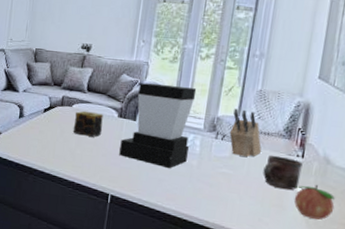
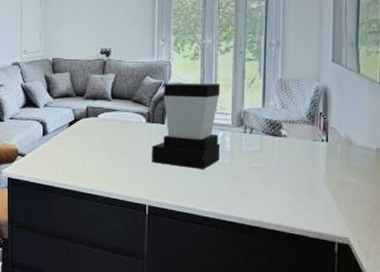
candle: present [72,111,103,137] -> none [101,120,132,147]
knife block: present [229,108,262,157] -> none [257,100,289,147]
mug: present [262,155,303,190] -> none [293,142,328,176]
fruit: present [294,184,335,220] -> none [324,166,361,201]

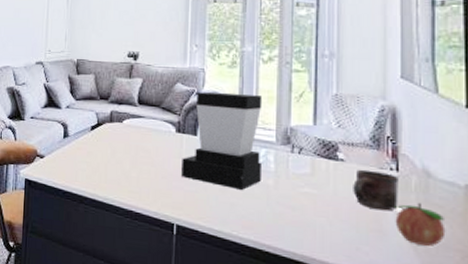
mug: none [293,142,328,176] -> present [353,169,398,211]
fruit: none [324,166,361,201] -> present [395,202,446,246]

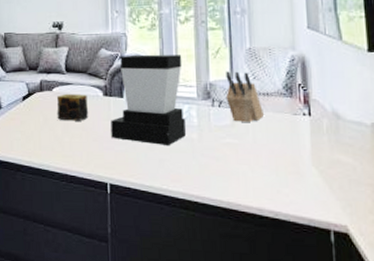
candle: none [125,126,160,157] -> present [57,93,89,121]
knife block: none [307,117,348,172] -> present [225,71,265,122]
mug: present [353,169,398,211] -> none [270,117,313,154]
fruit: present [395,202,446,246] -> none [310,143,357,183]

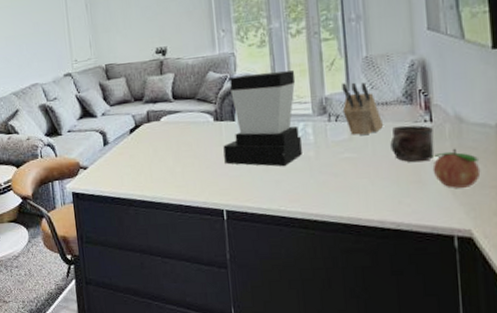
candle: present [57,93,89,121] -> none [166,121,200,150]
mug: none [270,117,313,154] -> present [390,125,435,163]
fruit: none [310,143,357,183] -> present [432,148,481,188]

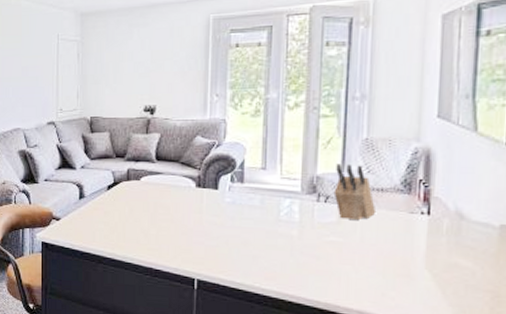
coffee maker: present [223,70,302,167] -> none [202,143,288,242]
mug: present [390,125,435,163] -> none [381,215,430,256]
fruit: present [432,148,481,188] -> none [423,245,476,288]

